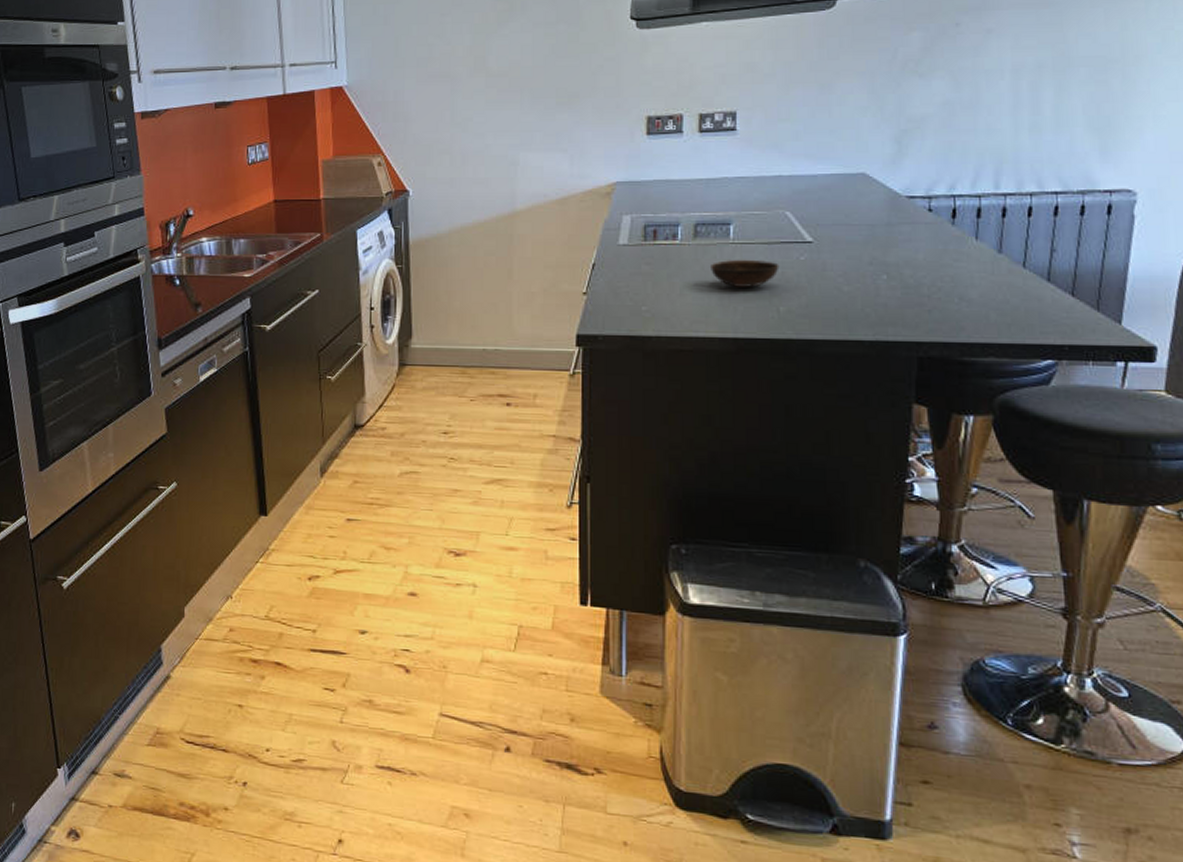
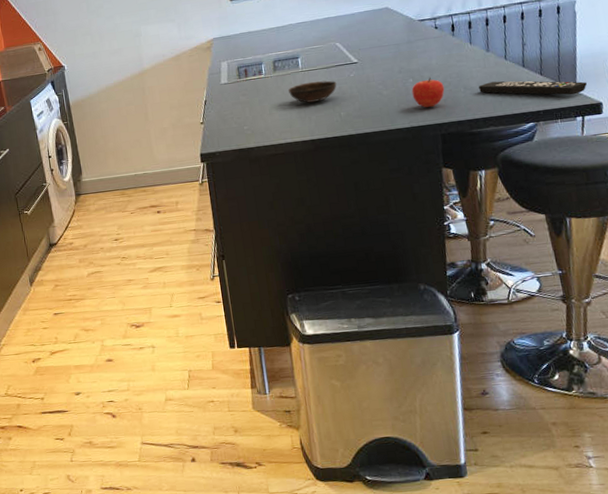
fruit: none [884,277,931,318] -> present [411,78,445,108]
remote control: none [980,295,1138,330] -> present [479,81,587,95]

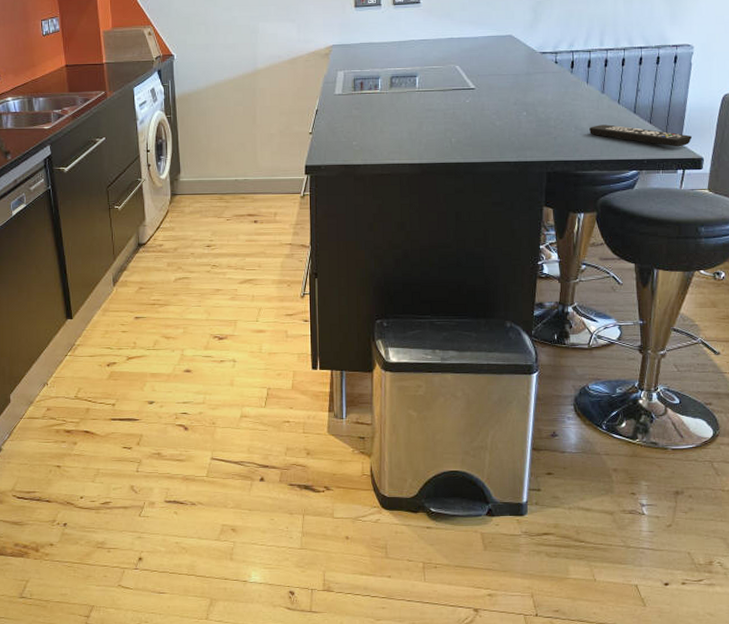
bowl: present [288,80,337,103] -> none [402,103,452,125]
fruit: present [411,78,445,108] -> none [524,113,556,144]

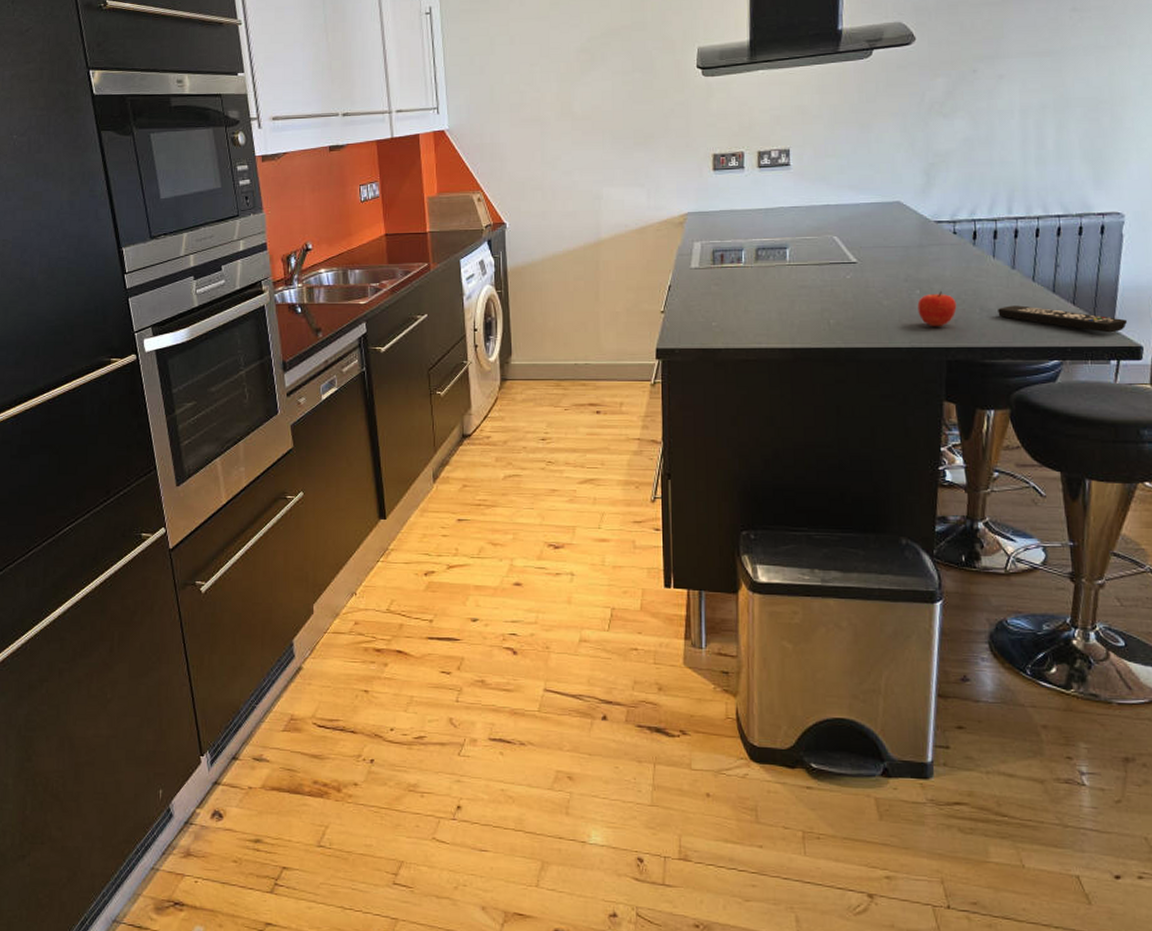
fruit: none [524,113,556,144] -> present [917,291,957,327]

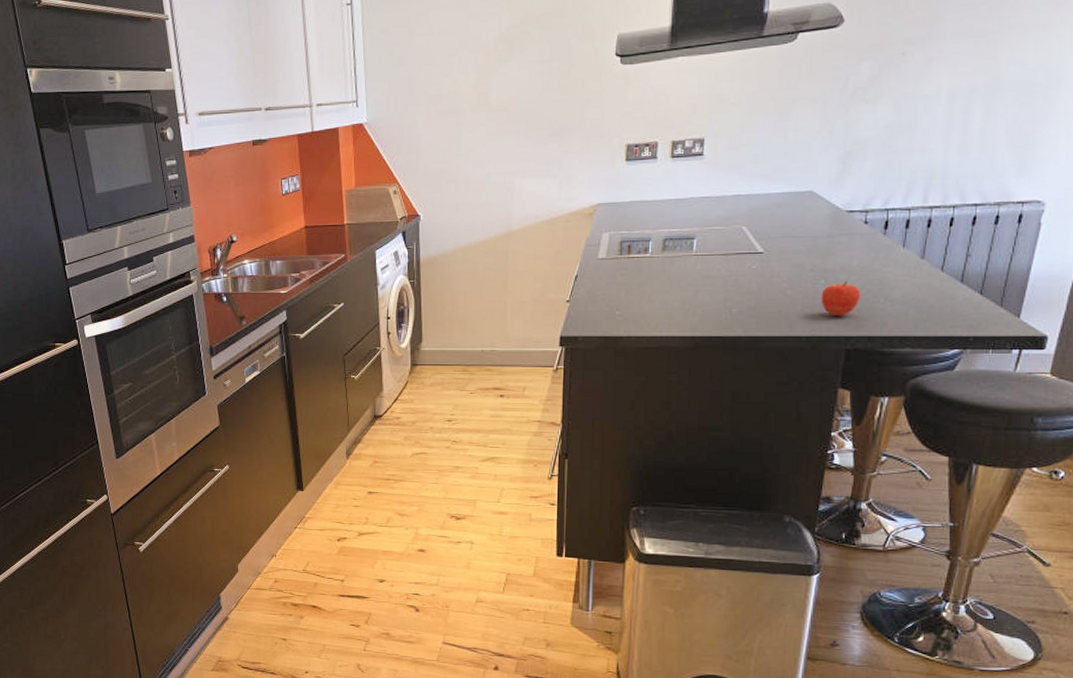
remote control: present [998,305,1127,333] -> none [902,295,1034,323]

